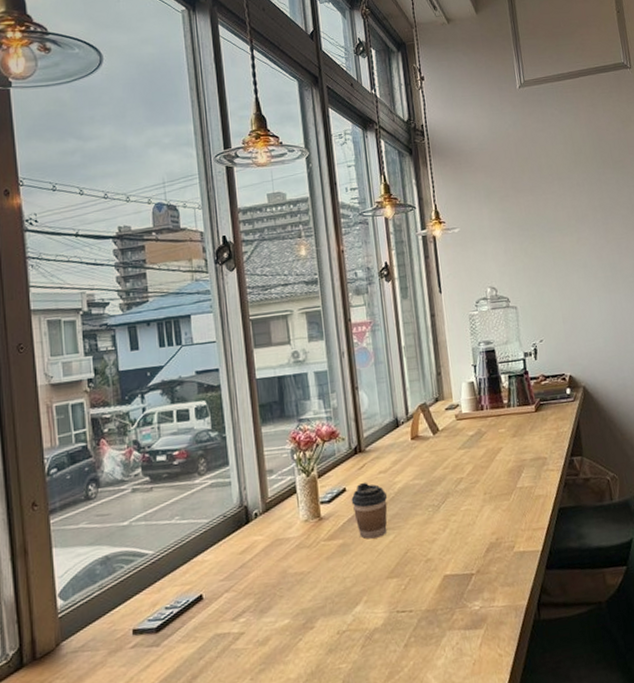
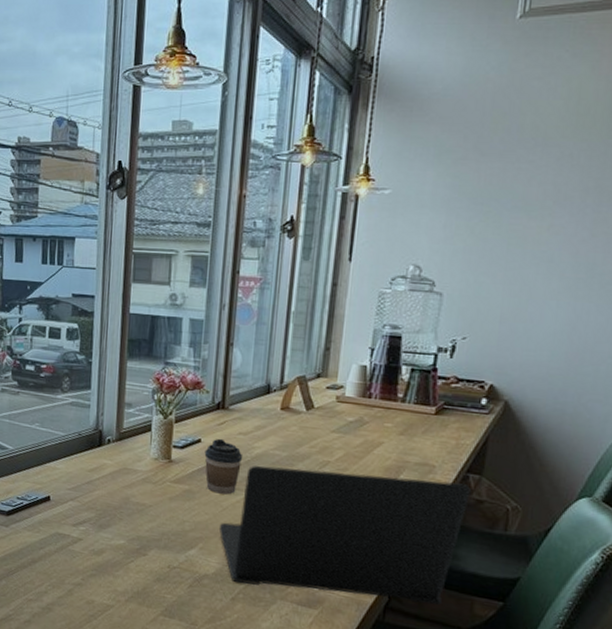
laptop: none [379,467,581,628] -> present [220,465,471,605]

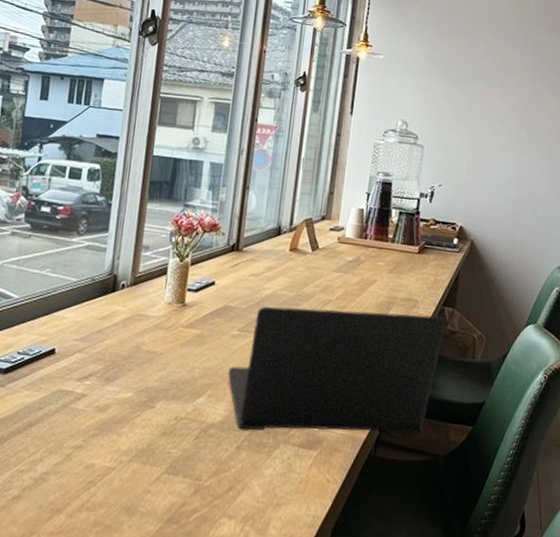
coffee cup: present [204,438,243,495] -> none [217,280,254,337]

